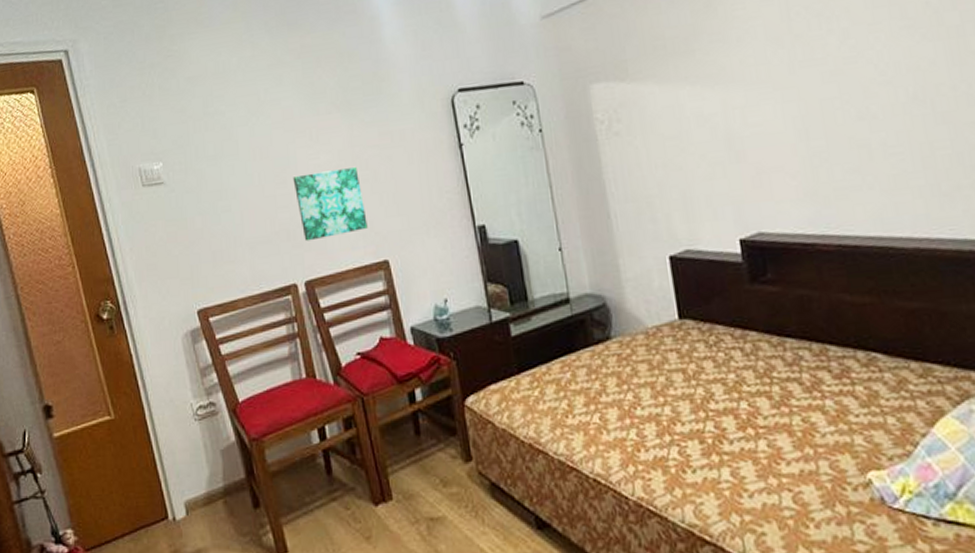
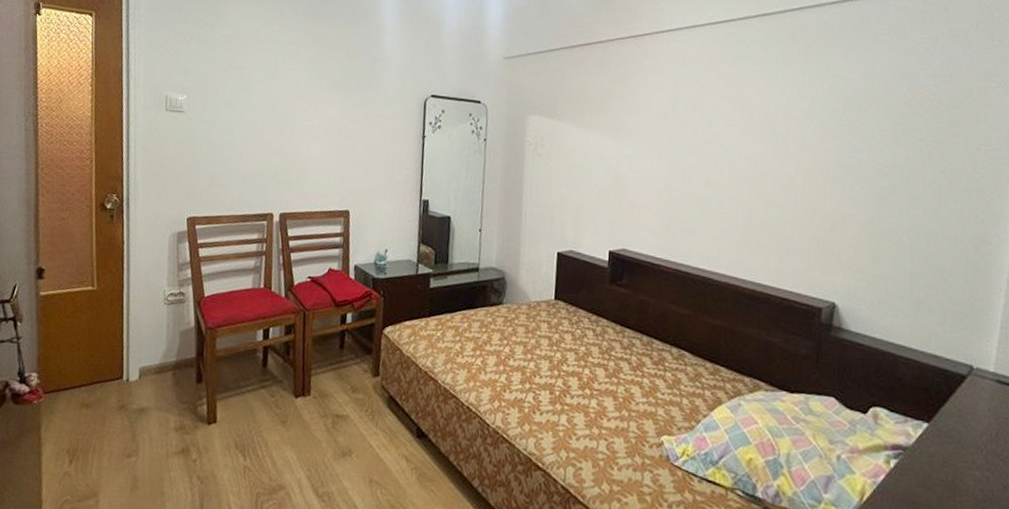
wall art: present [292,167,368,242] -> none [287,131,342,184]

